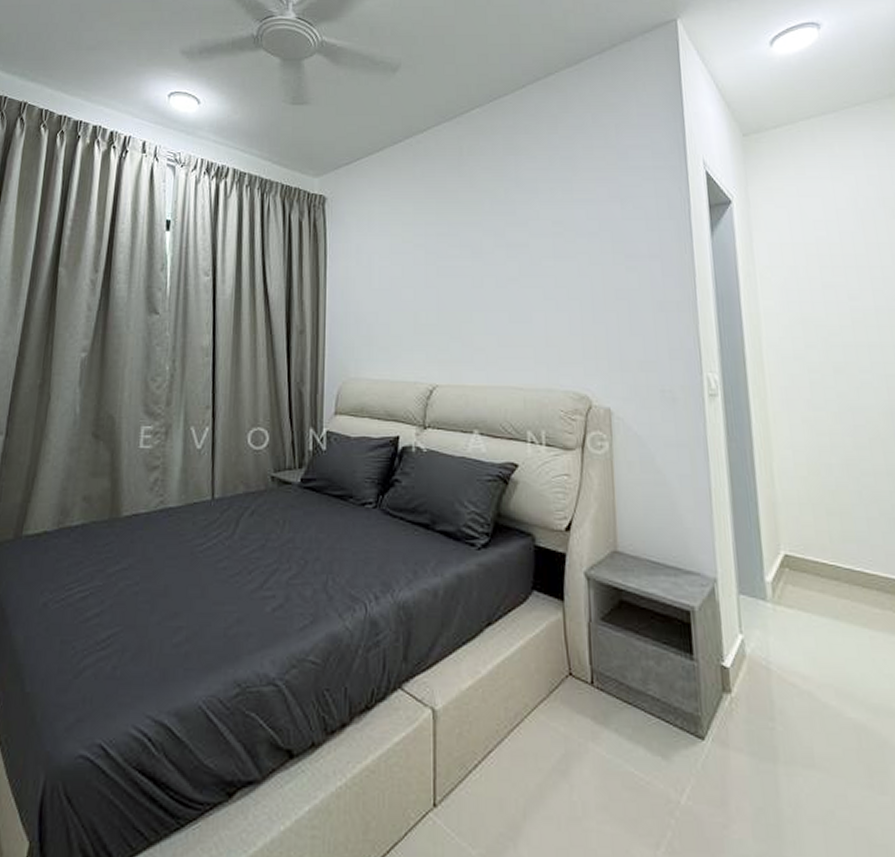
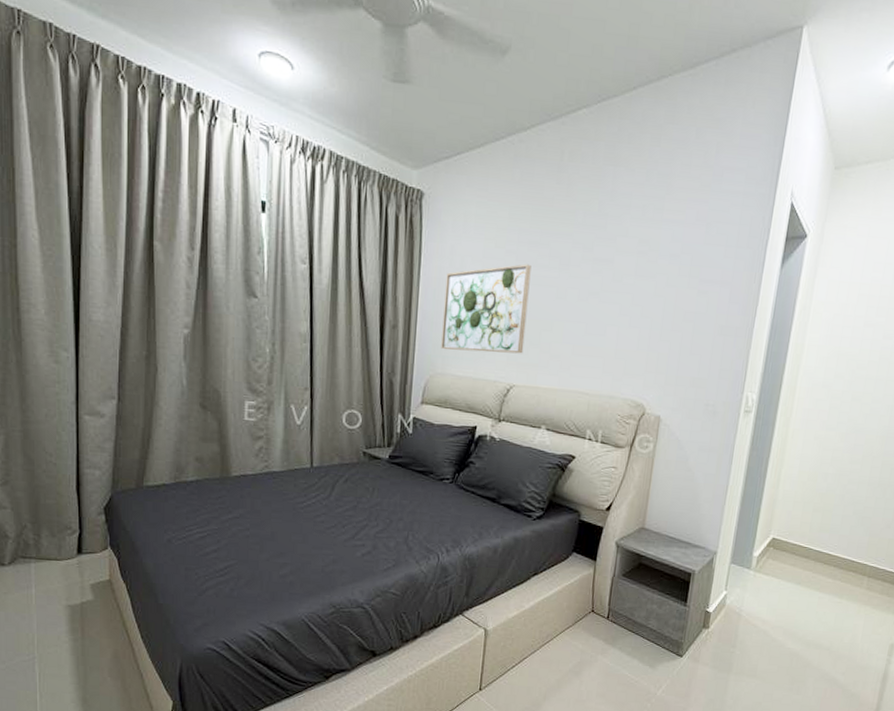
wall art: none [353,256,444,351] -> present [441,264,531,354]

